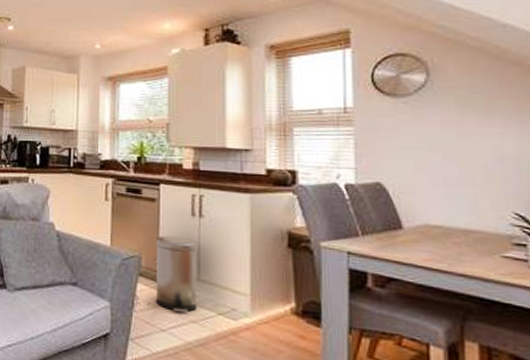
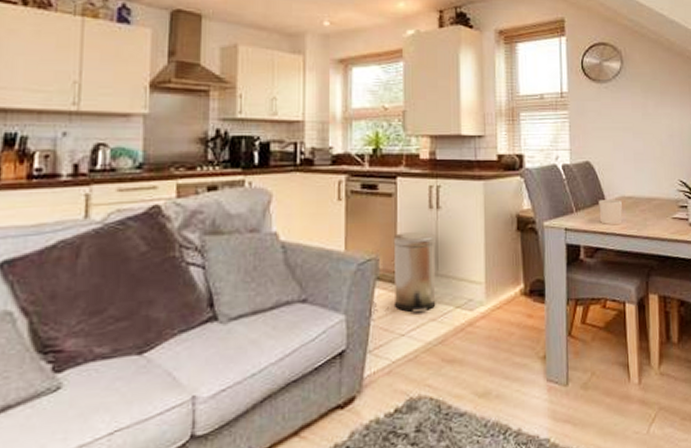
mug: none [393,226,426,257] -> present [598,199,623,226]

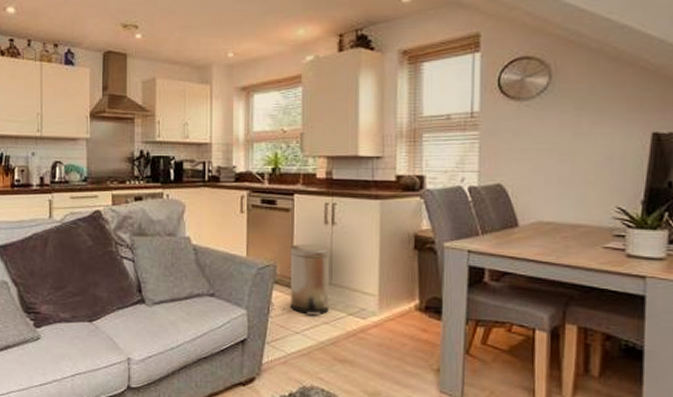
mug: present [598,199,623,226] -> none [509,224,538,251]

